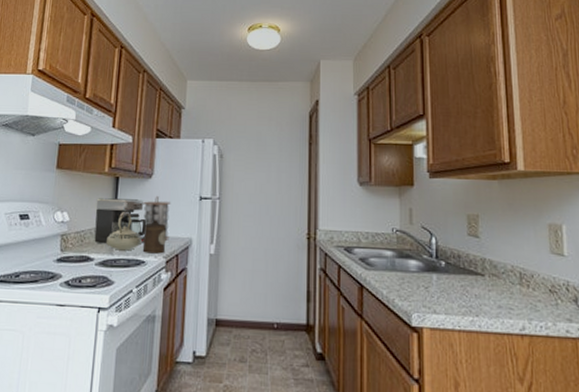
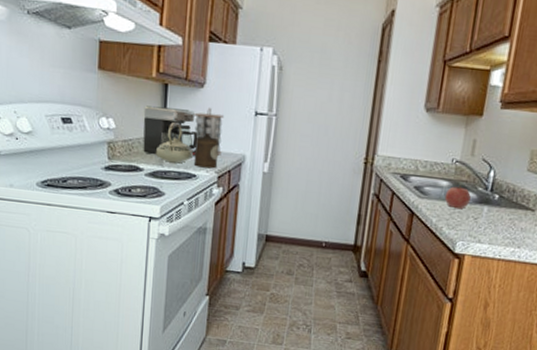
fruit: none [391,253,417,279] -> present [444,184,471,209]

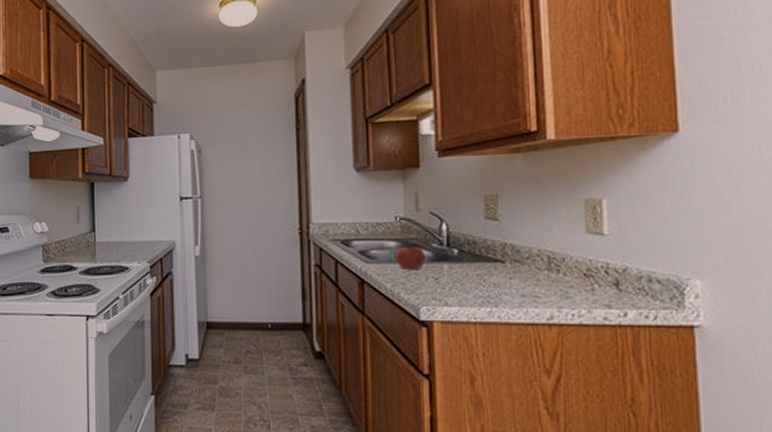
coffee maker: present [143,106,198,157] -> none [73,204,127,251]
teakettle: present [155,121,194,164] -> none [87,217,125,258]
canister: present [193,133,219,169] -> none [124,224,148,259]
spice rack: present [194,107,223,156] -> none [121,198,151,245]

